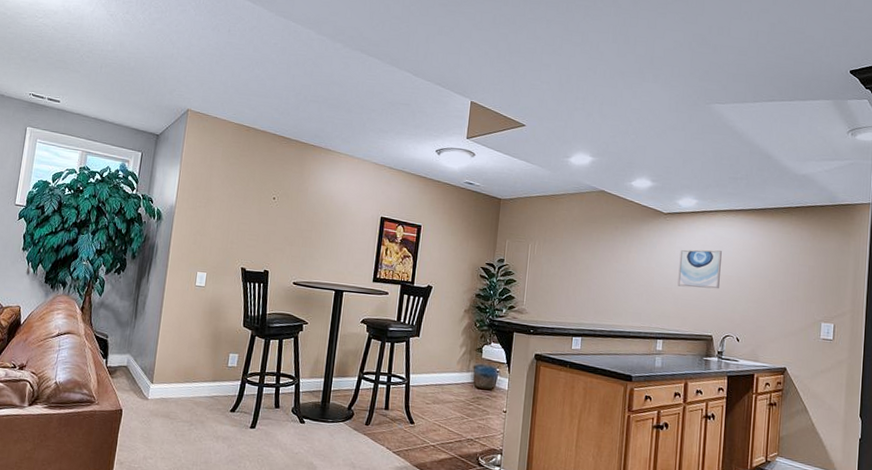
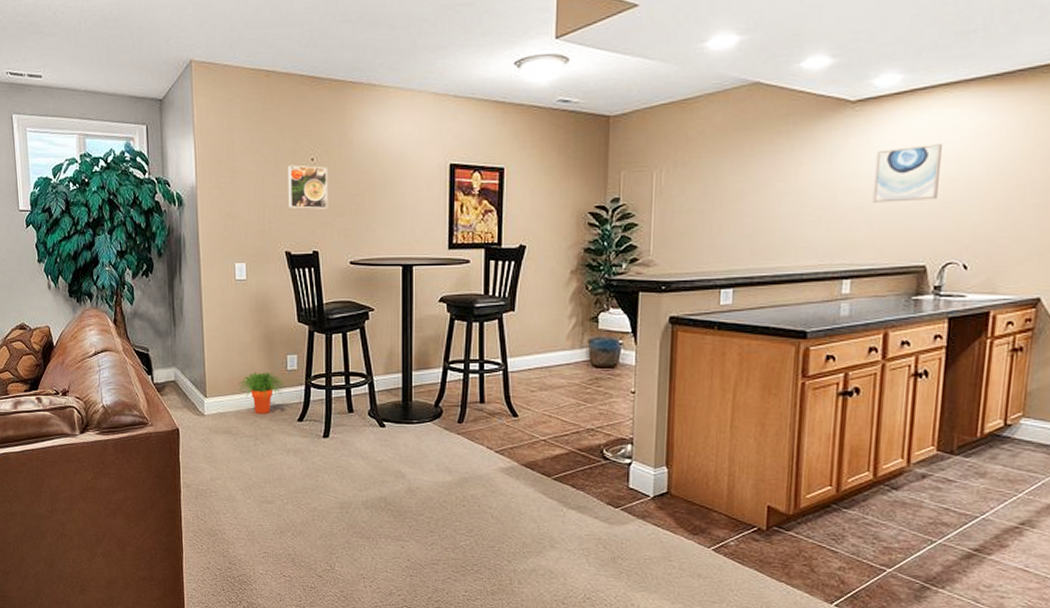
potted plant: none [183,365,224,403] -> present [238,371,285,414]
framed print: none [249,200,286,238] -> present [287,165,329,209]

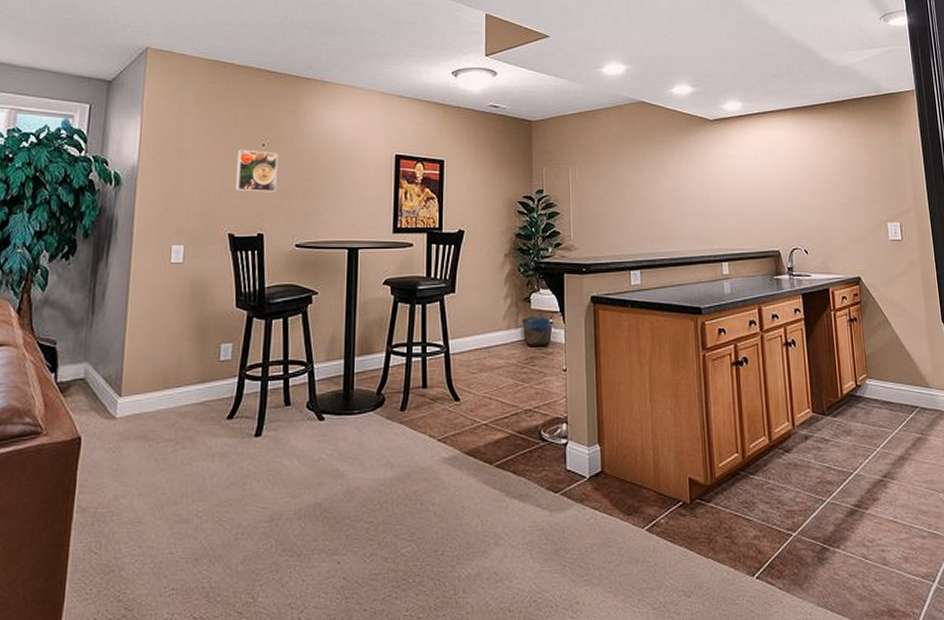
potted plant: present [238,371,285,414] -> none [161,363,216,412]
wall art: present [872,144,942,203] -> none [732,155,779,199]

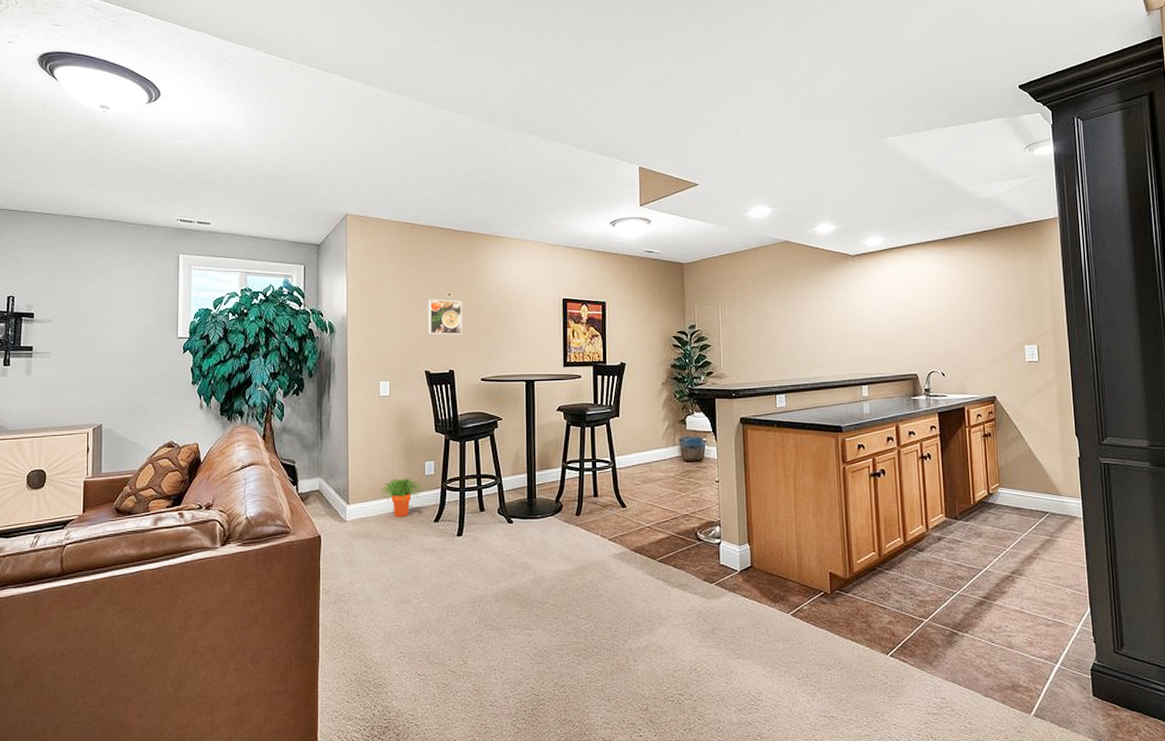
potted plant: none [161,363,216,412] -> present [379,477,423,517]

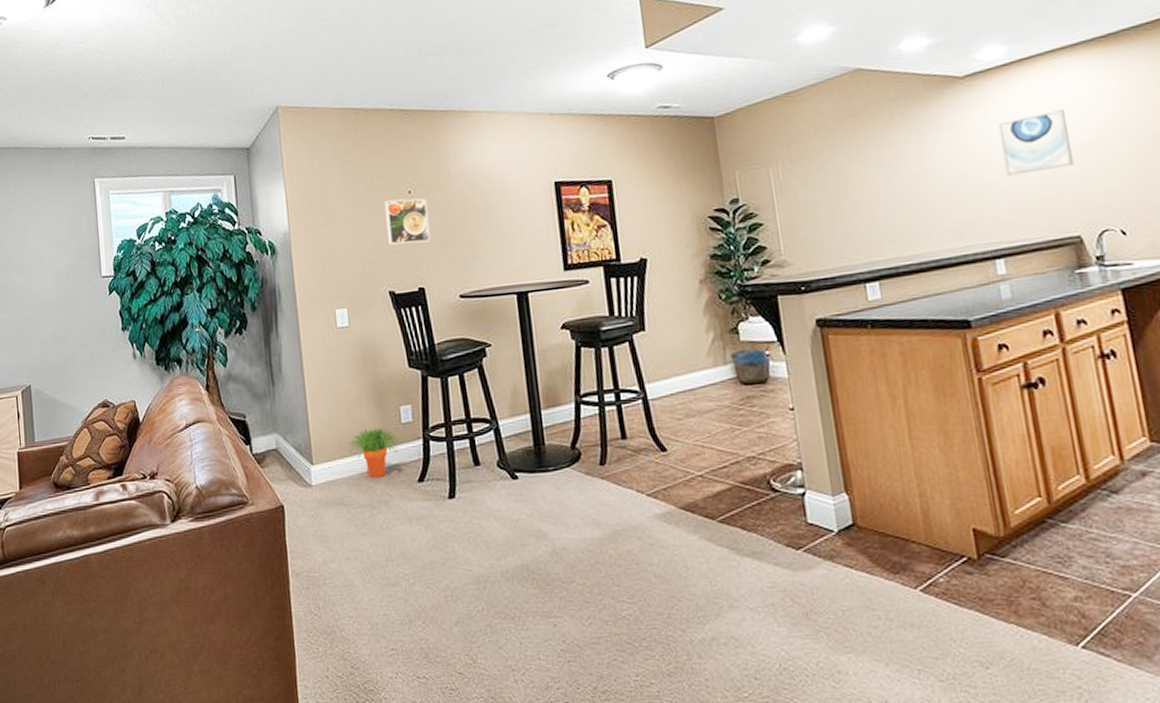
wall art: none [873,286,917,328] -> present [998,110,1074,176]

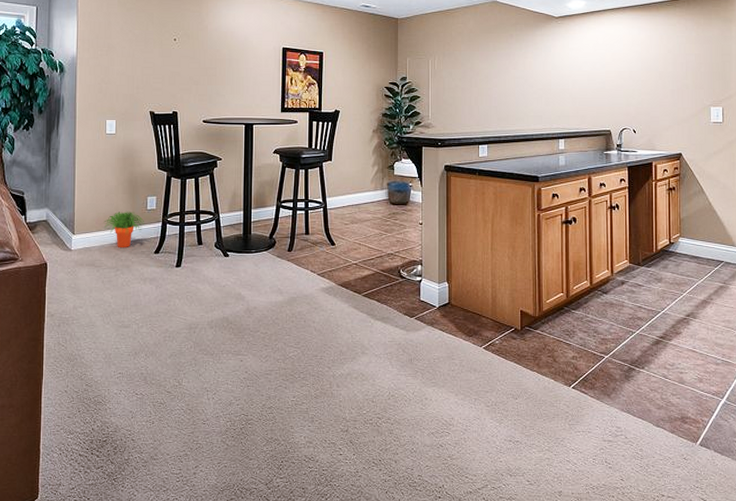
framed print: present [384,198,431,245] -> none [154,43,187,78]
wall art: present [998,110,1074,176] -> none [574,48,613,86]

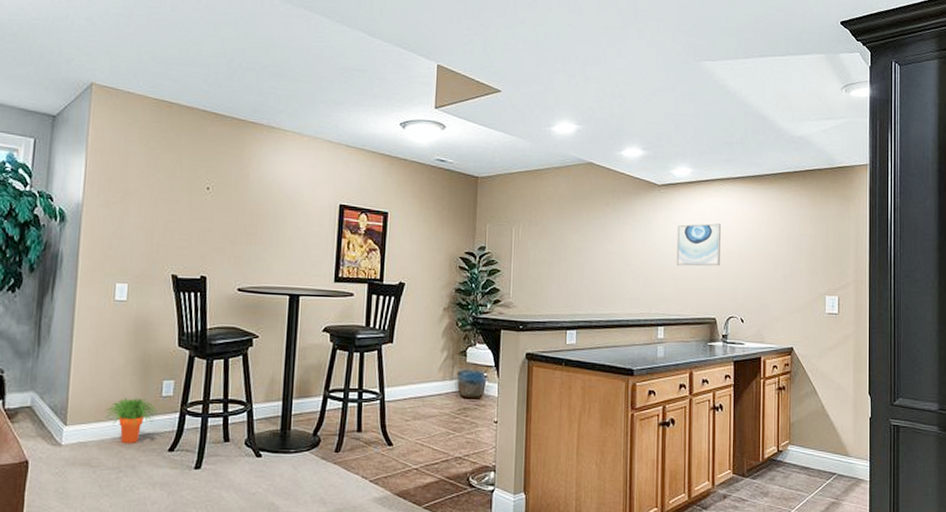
wall art: none [574,48,613,86] -> present [676,223,721,267]

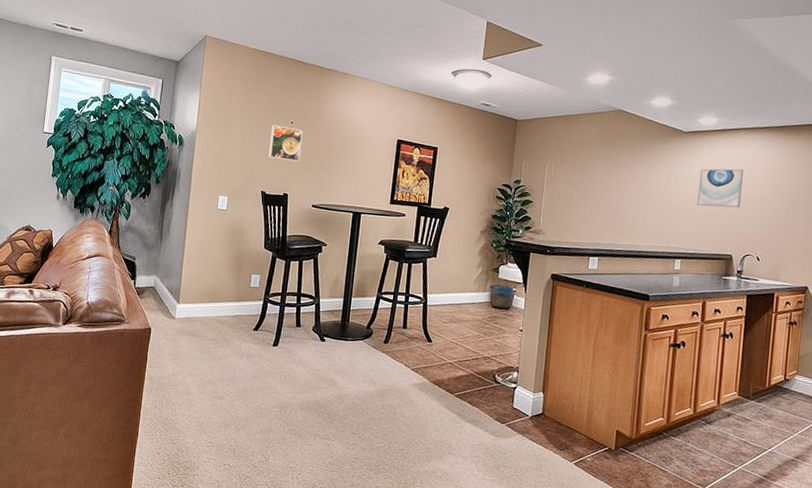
potted plant: present [105,397,158,443] -> none [208,286,247,322]
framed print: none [179,191,223,236] -> present [268,124,303,162]

